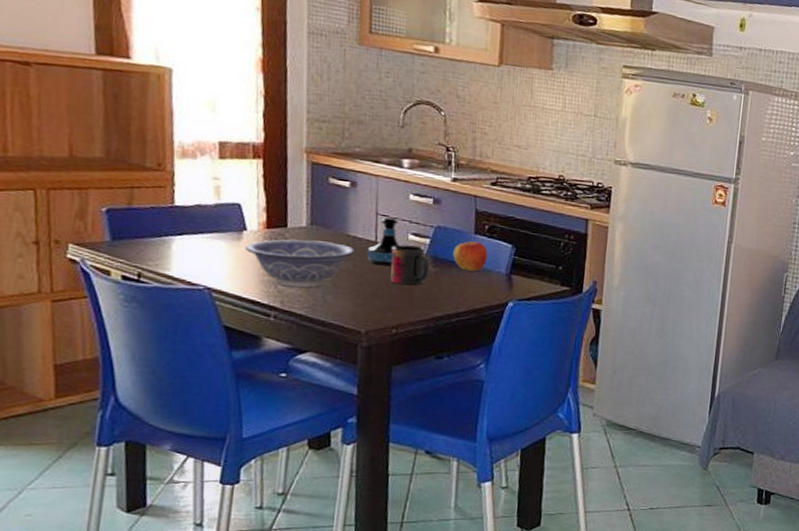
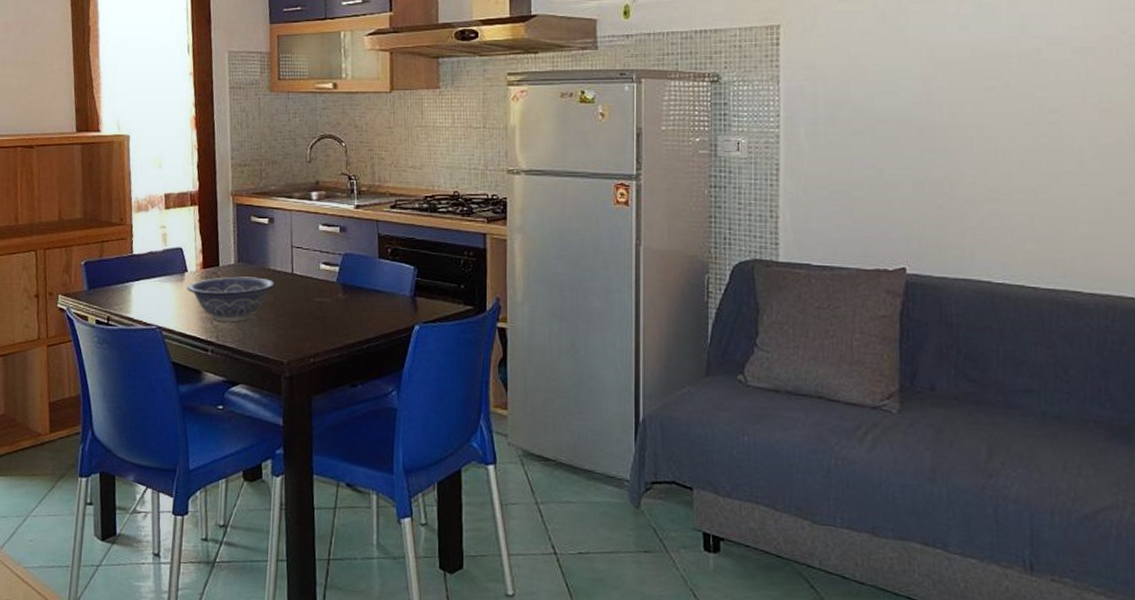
tequila bottle: present [367,216,401,266] -> none [285,248,314,297]
mug: present [390,244,430,286] -> none [306,274,340,314]
apple: present [453,239,489,272] -> none [360,263,393,296]

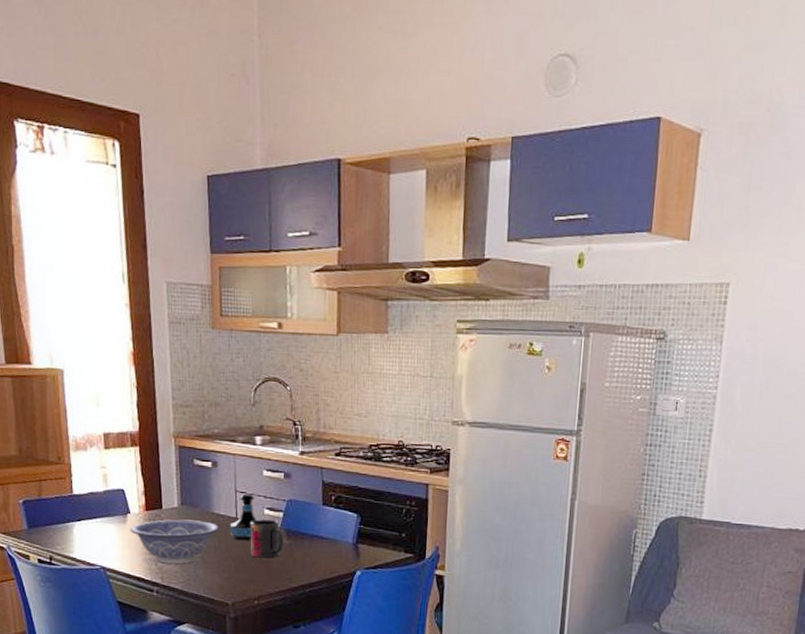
tequila bottle: none [285,248,314,297] -> present [229,493,258,541]
mug: none [306,274,340,314] -> present [250,519,284,558]

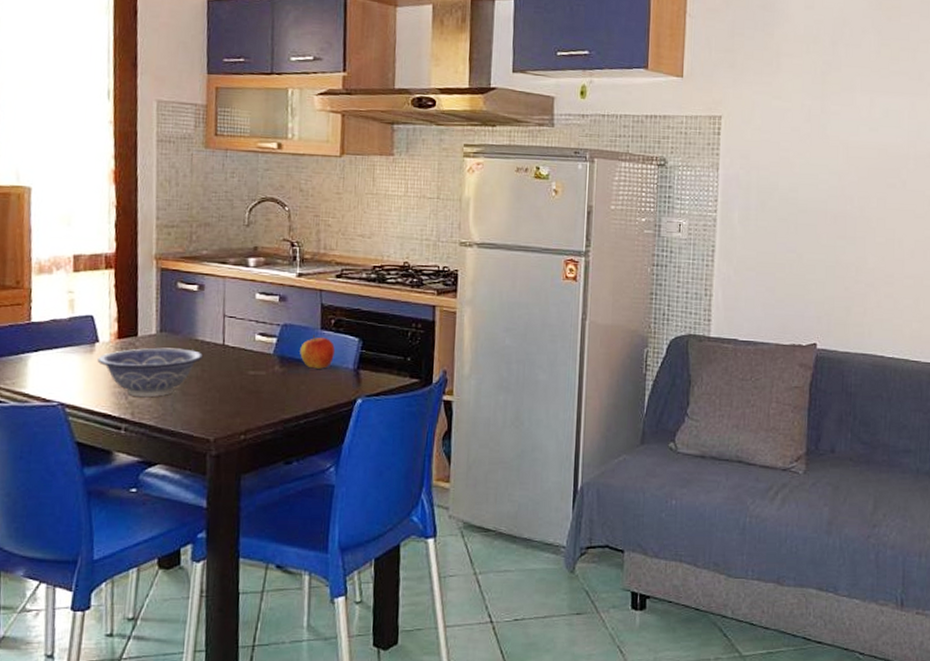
tequila bottle: present [229,493,258,541] -> none [215,318,248,370]
mug: present [250,519,284,558] -> none [238,346,277,388]
apple: none [304,510,336,542] -> present [300,335,336,369]

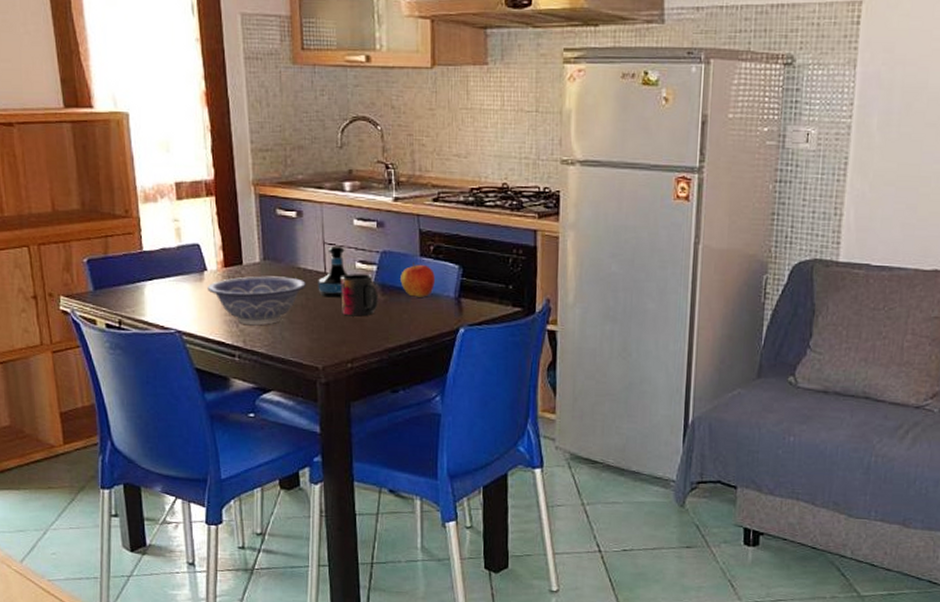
tequila bottle: none [215,318,248,370] -> present [318,245,349,298]
mug: none [238,346,277,388] -> present [341,273,378,317]

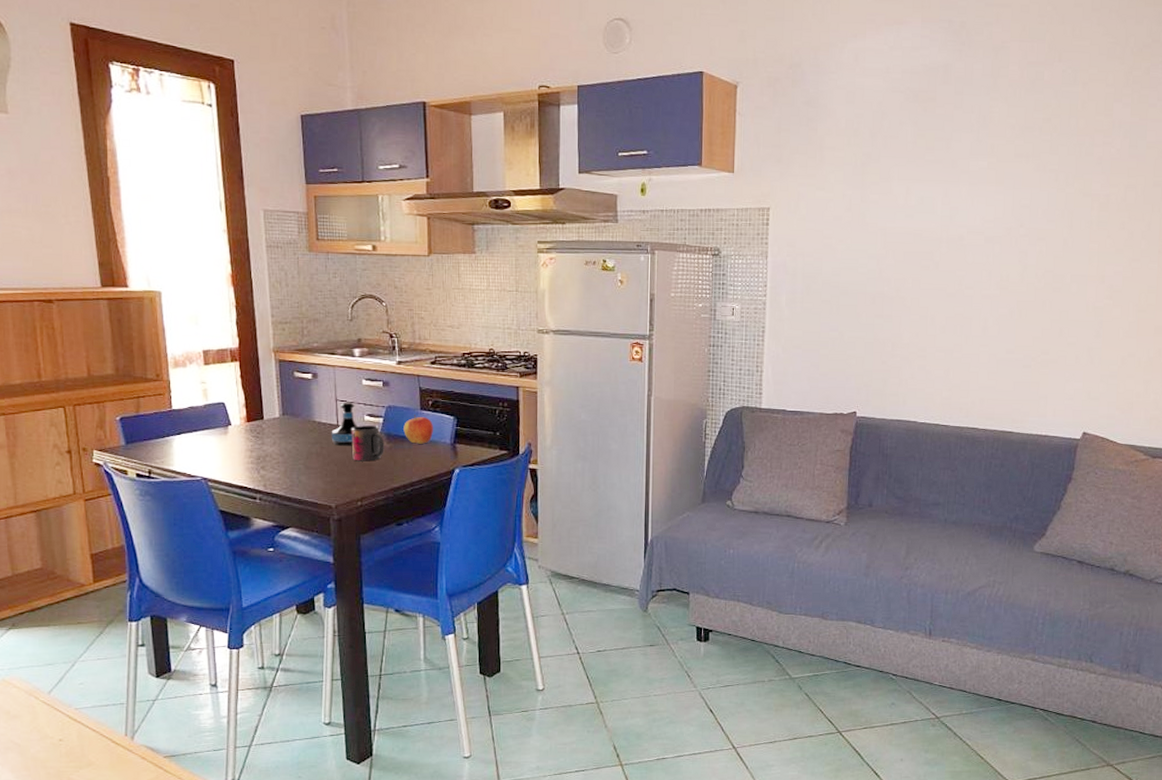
decorative bowl: present [207,276,307,326] -> none [231,429,321,472]

